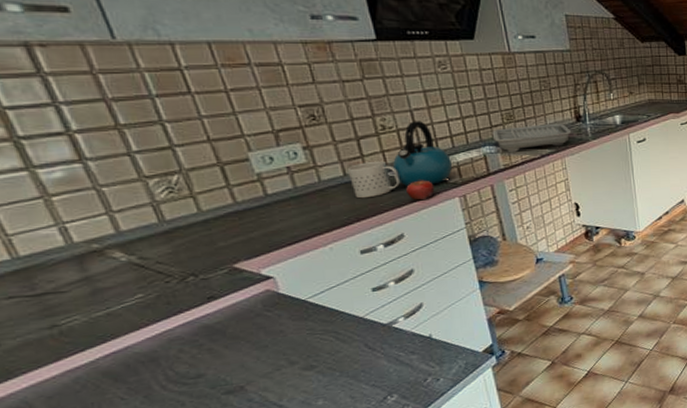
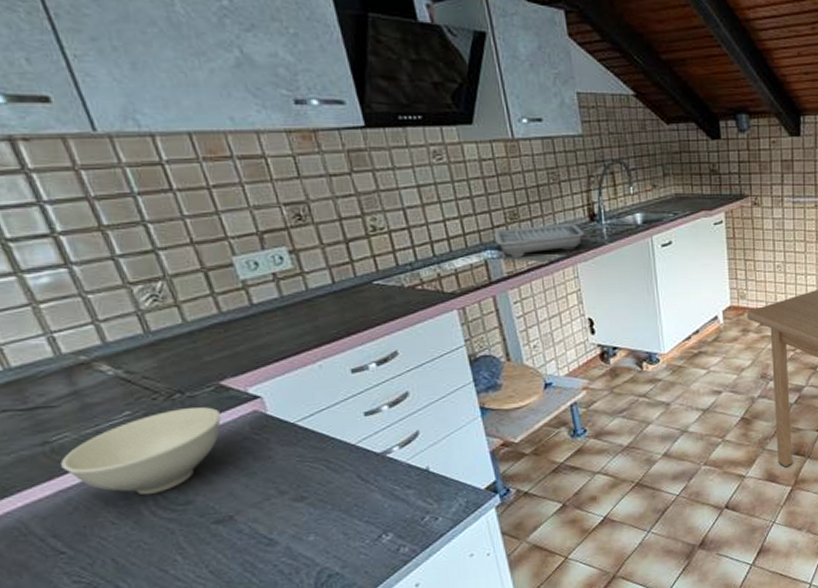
bowl: none [69,288,235,372] -> present [61,407,222,496]
mug: present [347,160,401,199] -> none [335,266,394,310]
kettle: present [392,121,453,187] -> none [383,220,451,297]
fruit: present [406,179,435,201] -> none [399,288,431,314]

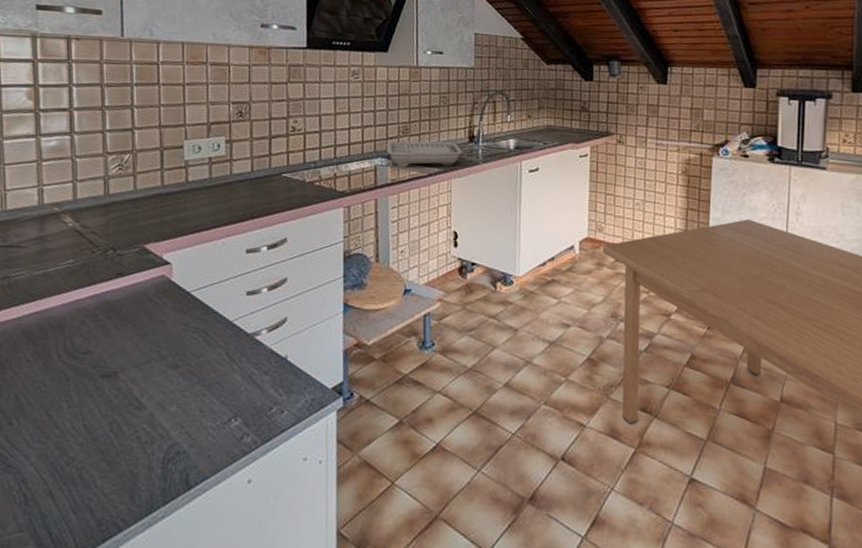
bowl: present [61,407,222,496] -> none [9,264,137,339]

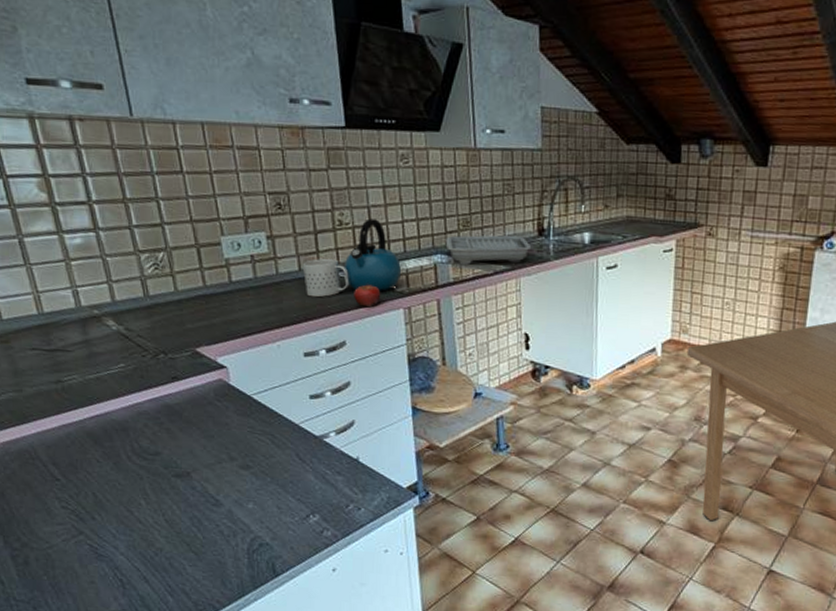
mug: none [254,160,297,197] -> present [302,258,350,298]
kettle: none [292,125,345,191] -> present [343,218,402,291]
fruit: none [298,183,324,207] -> present [354,283,381,308]

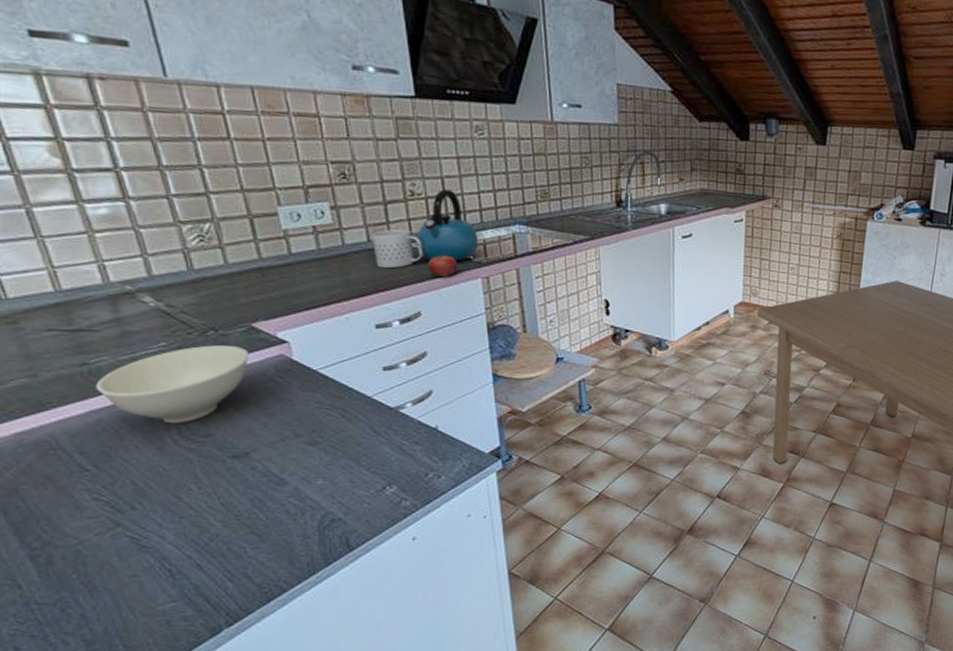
bowl: none [67,368,193,442] -> present [96,345,250,424]
dish rack: present [445,235,532,265] -> none [524,206,610,235]

